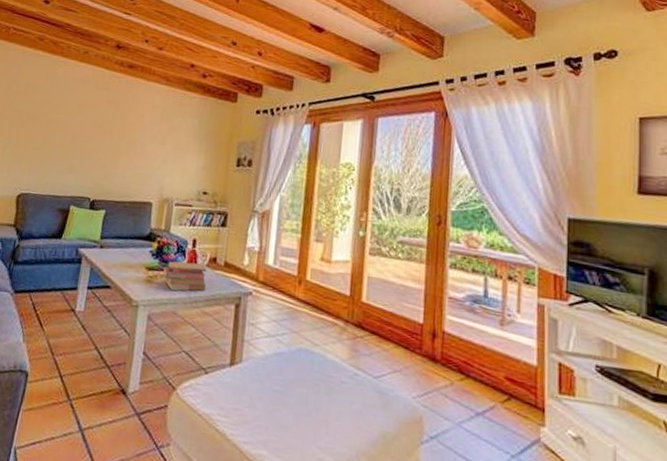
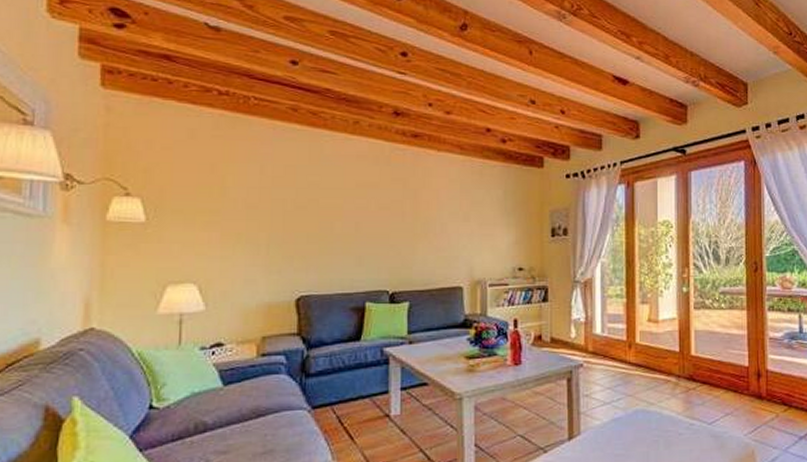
books: present [163,261,207,291] -> none [485,344,534,376]

